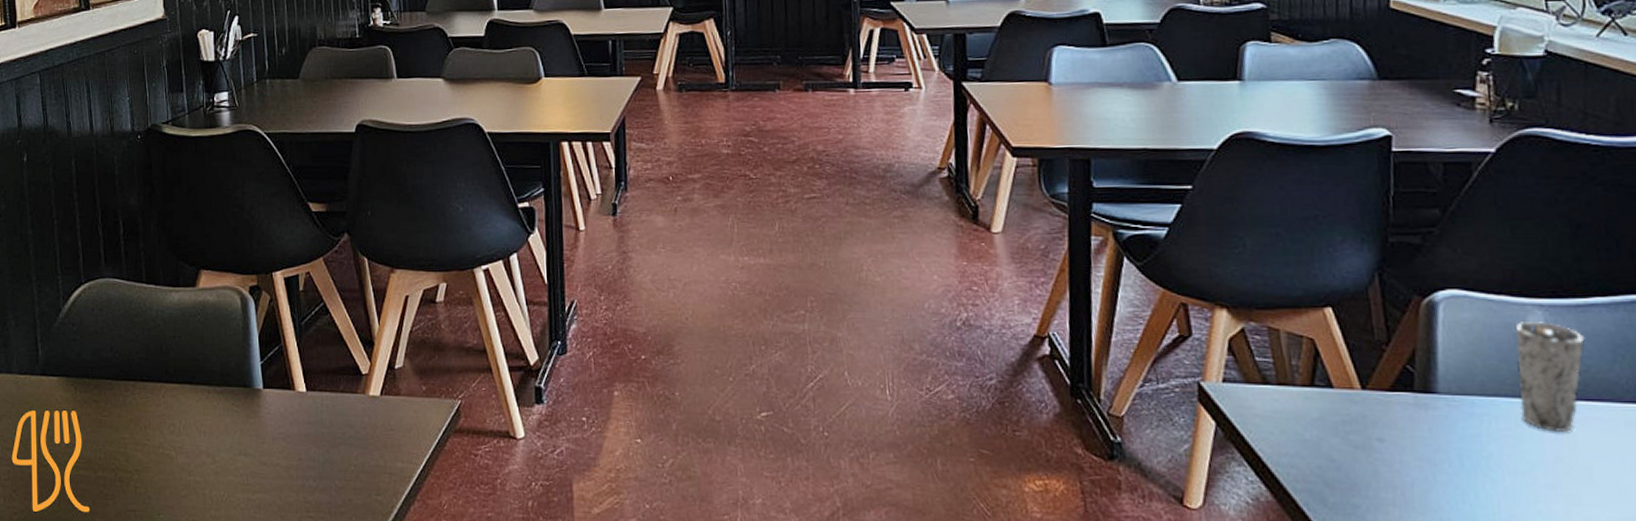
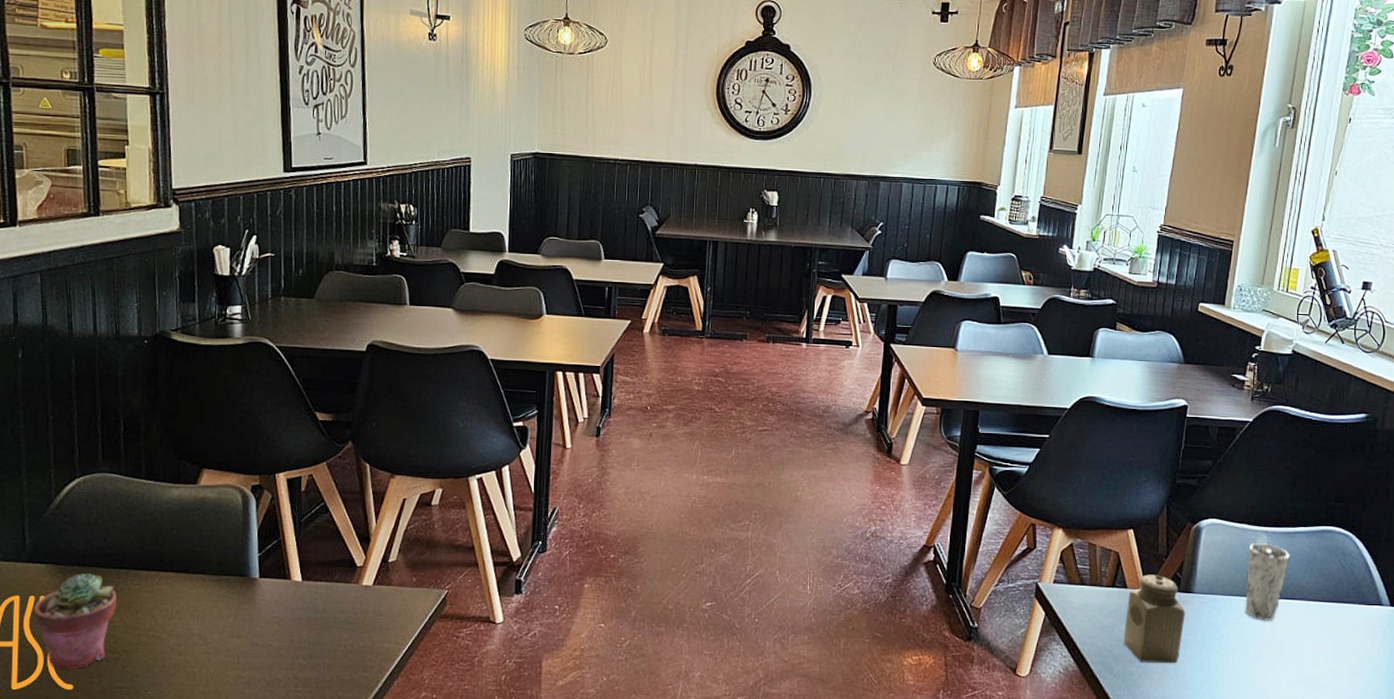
potted succulent: none [49,386,127,490] -> present [33,573,117,669]
salt shaker: none [1336,368,1429,493] -> present [1123,574,1185,664]

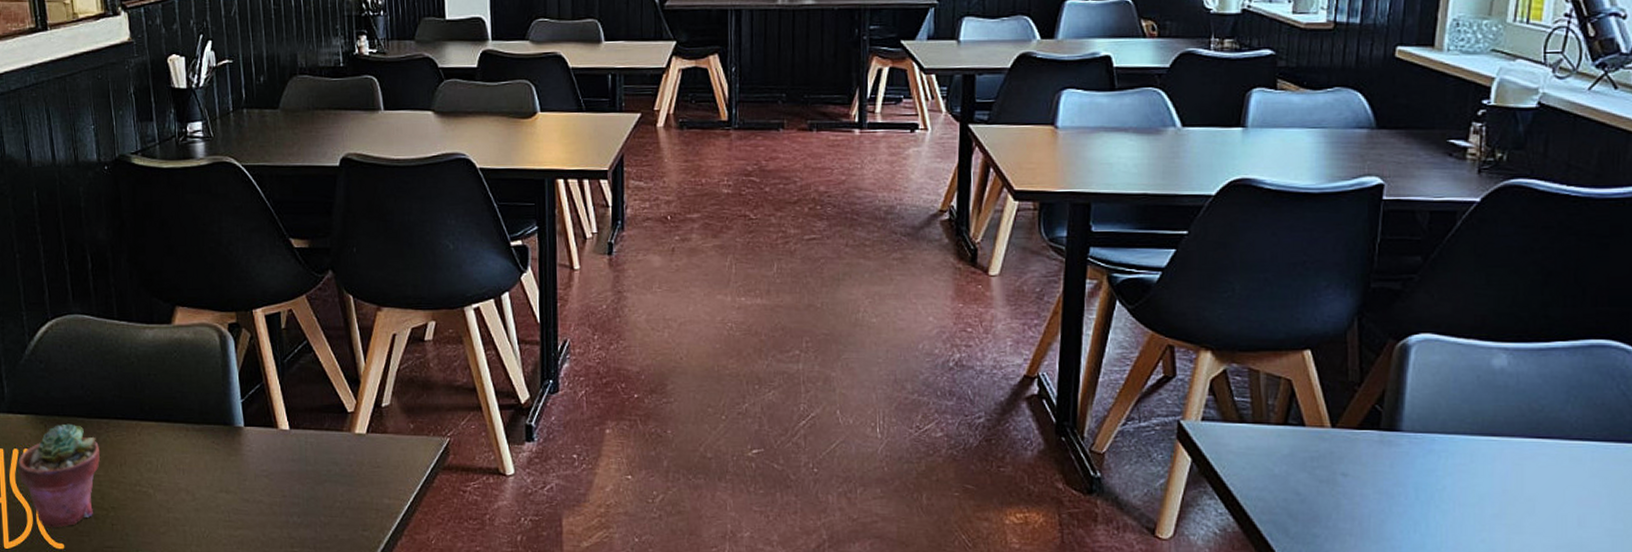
salt shaker: present [1123,574,1185,664] -> none [1301,408,1390,523]
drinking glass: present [1245,543,1291,621] -> none [1477,364,1543,467]

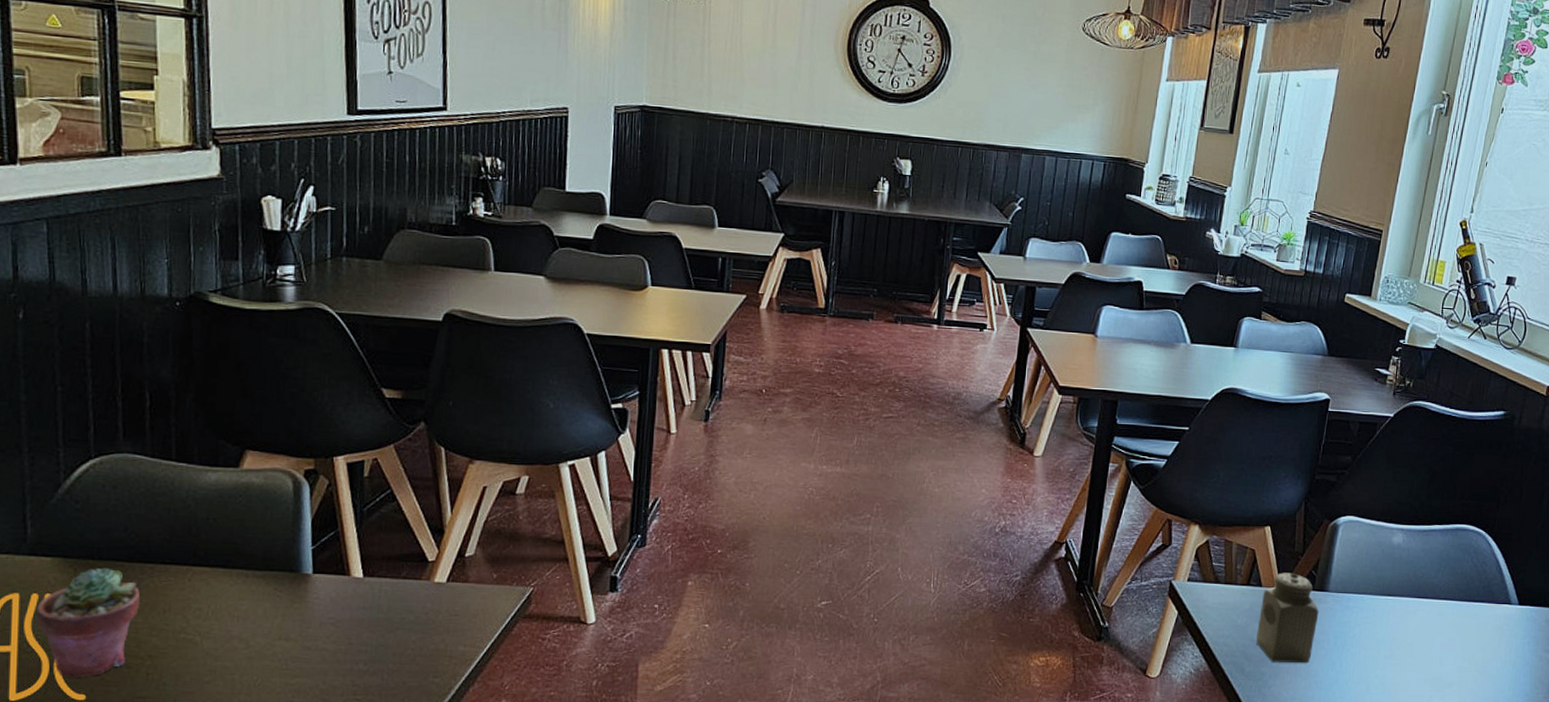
salt shaker: none [1301,408,1390,523] -> present [1255,572,1319,664]

